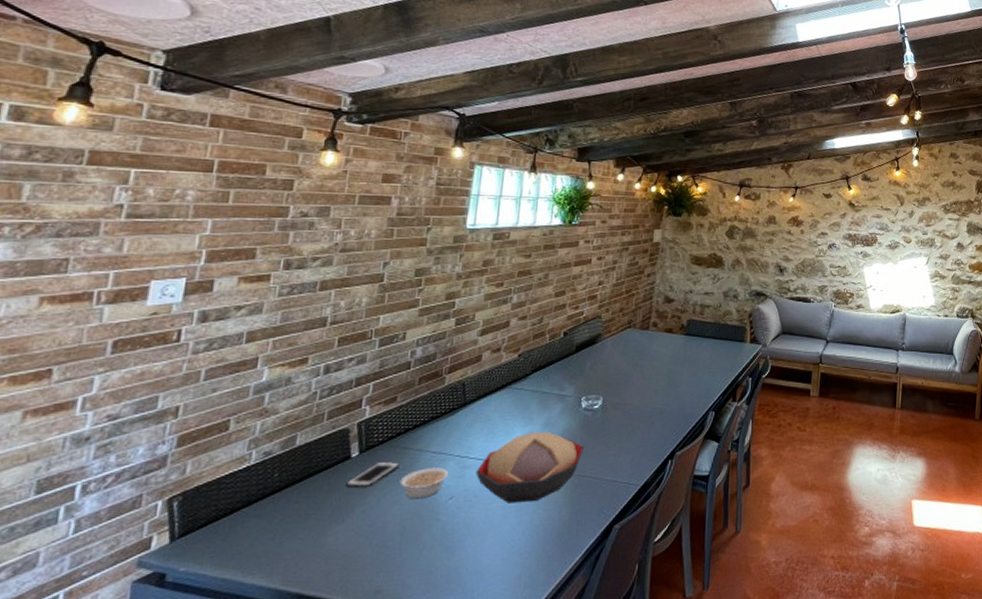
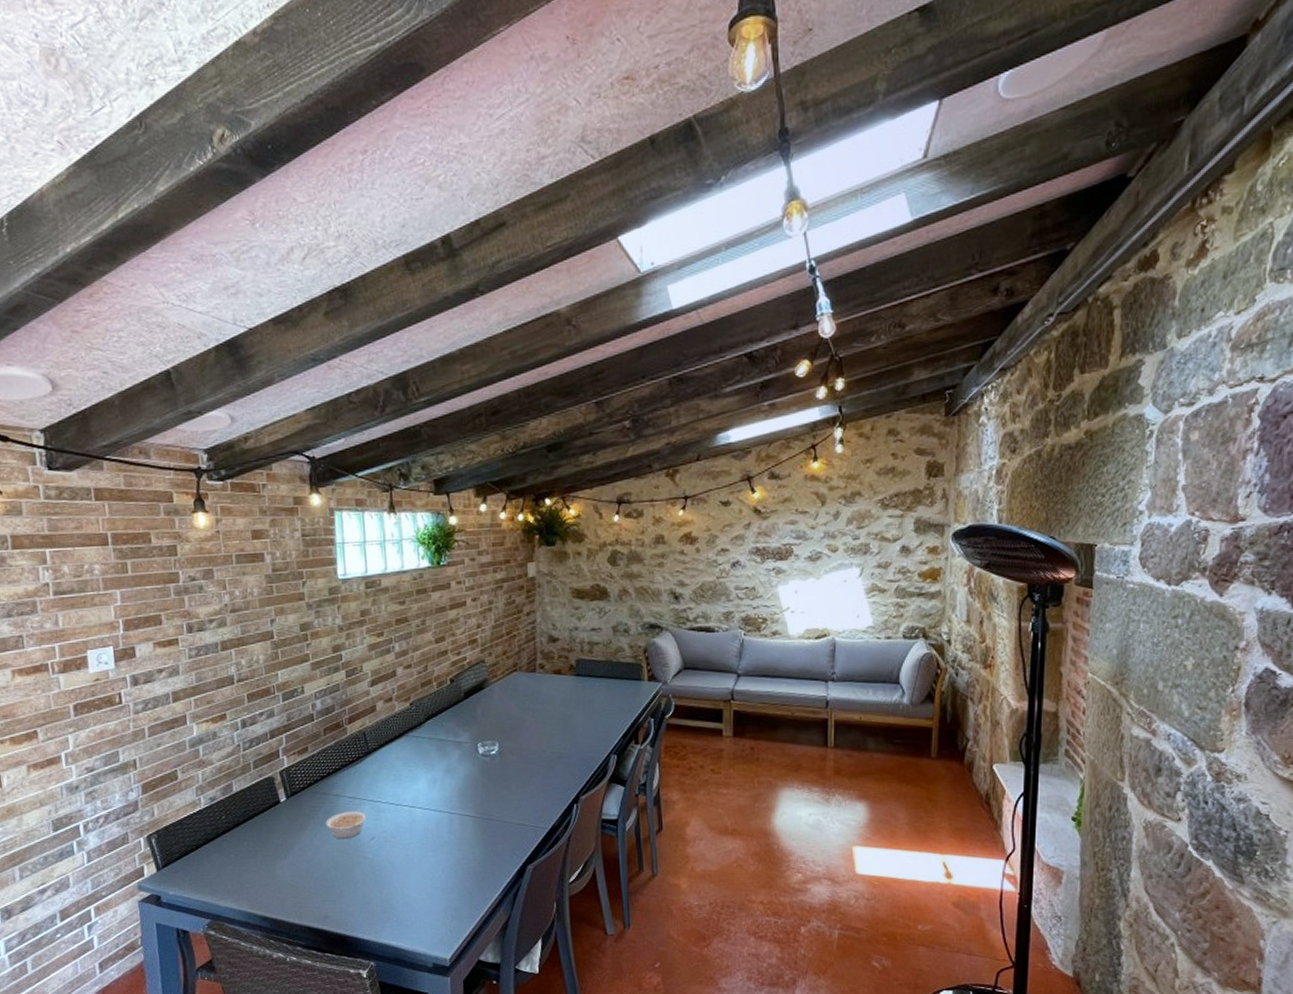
cell phone: present [346,461,400,488] -> none [281,805,323,828]
decorative bowl: present [475,432,585,503] -> none [390,778,488,844]

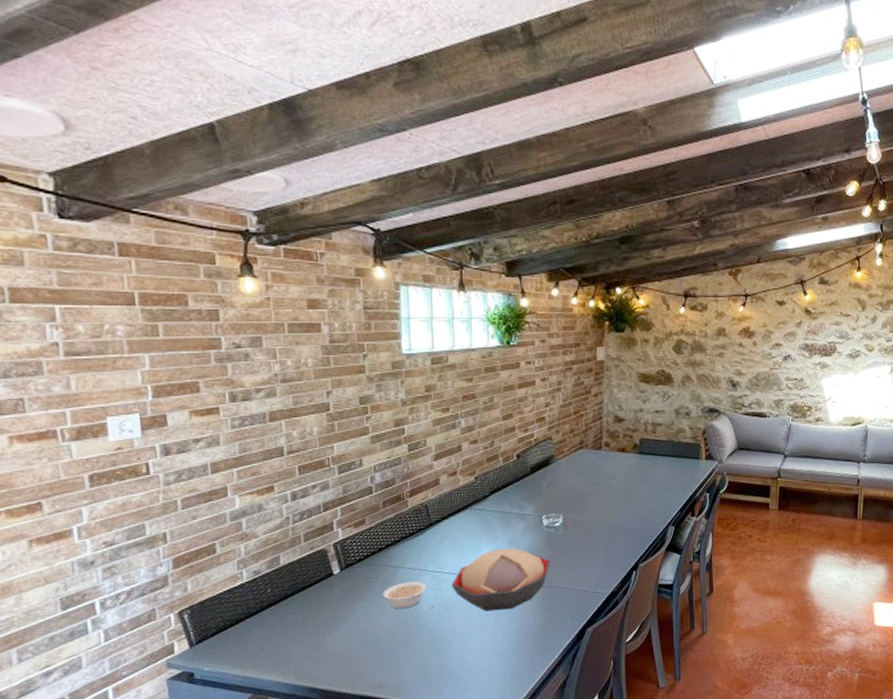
decorative bowl: none [390,778,488,844] -> present [451,548,551,612]

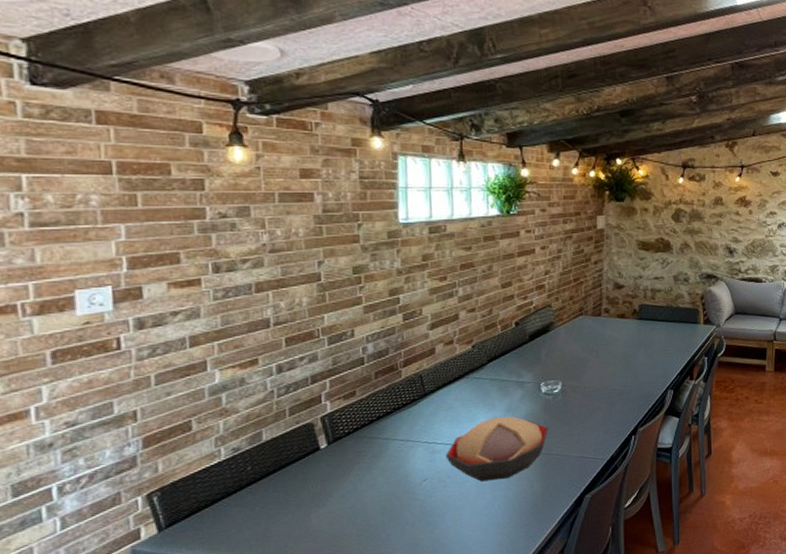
legume: present [382,581,427,609] -> none [372,453,420,483]

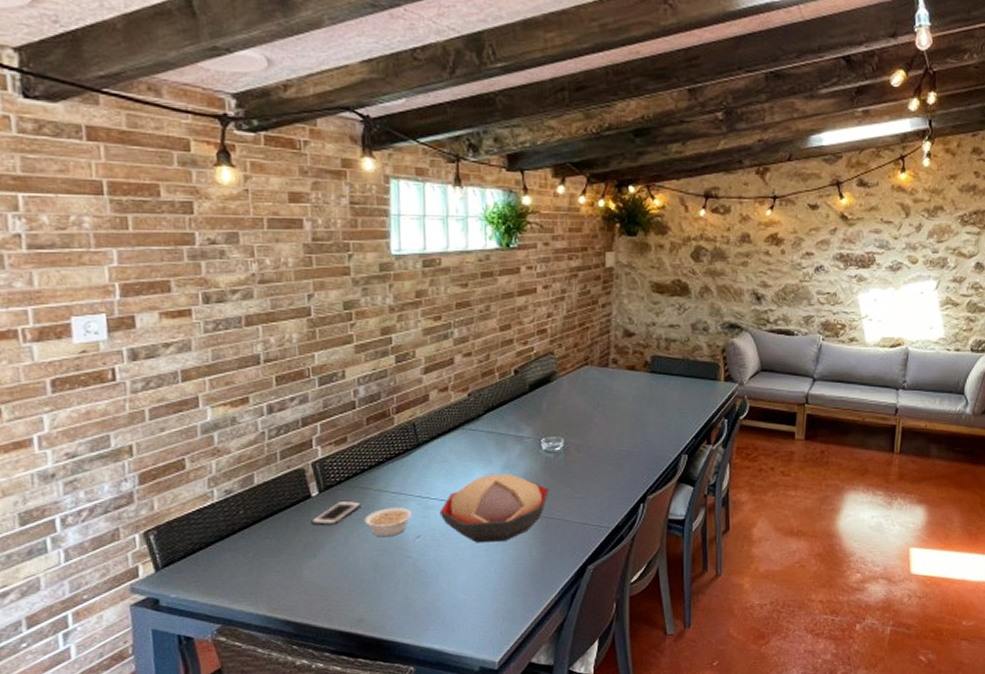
cell phone: none [320,450,370,476] -> present [311,500,361,525]
legume: none [372,453,420,483] -> present [364,507,413,537]

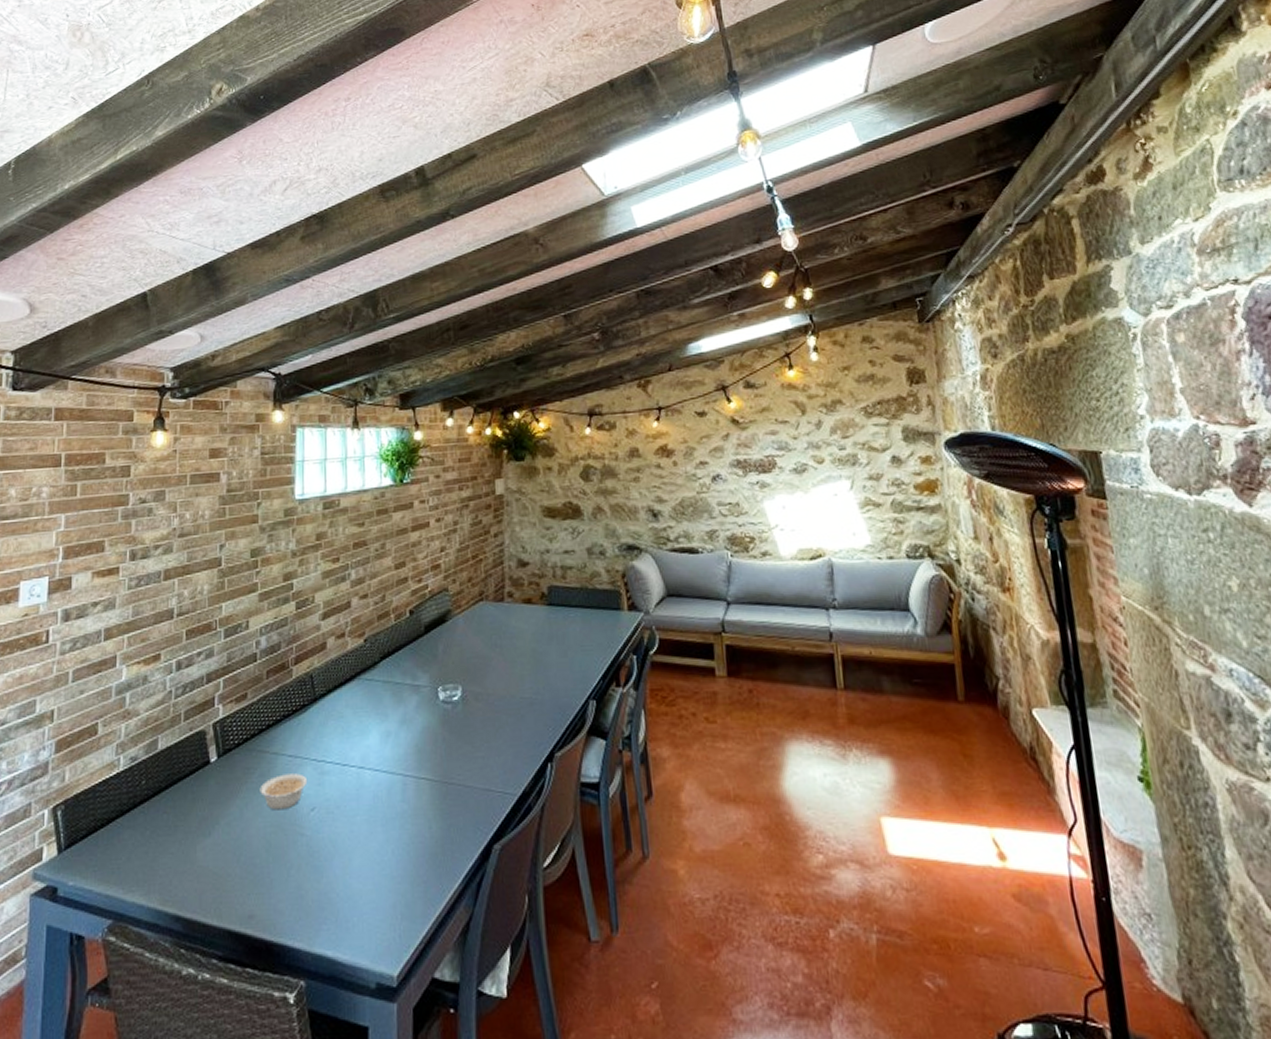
cell phone: present [311,500,361,525] -> none [208,766,258,796]
decorative bowl: present [439,474,550,543] -> none [334,730,449,816]

